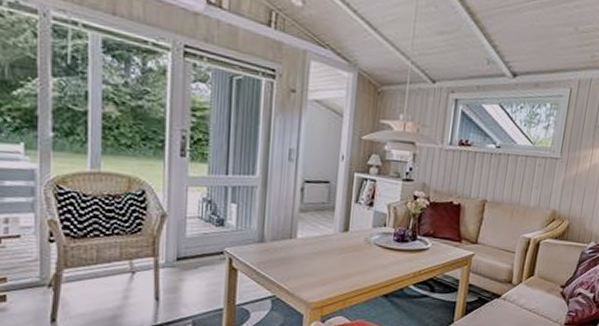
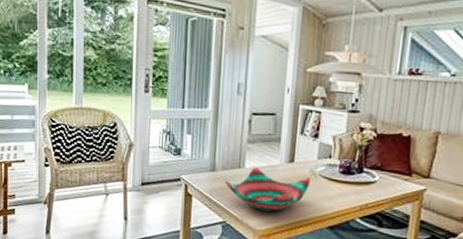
decorative bowl: none [275,237,365,283] -> present [225,167,310,212]

